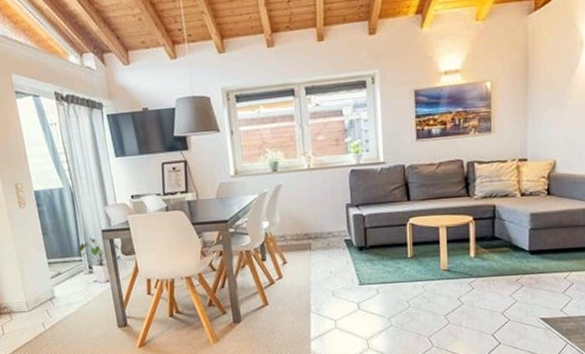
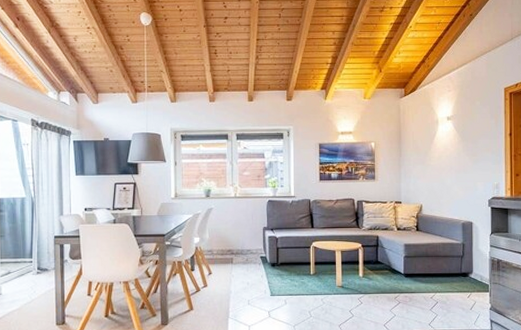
house plant: present [78,238,120,283] -> none [30,242,68,283]

